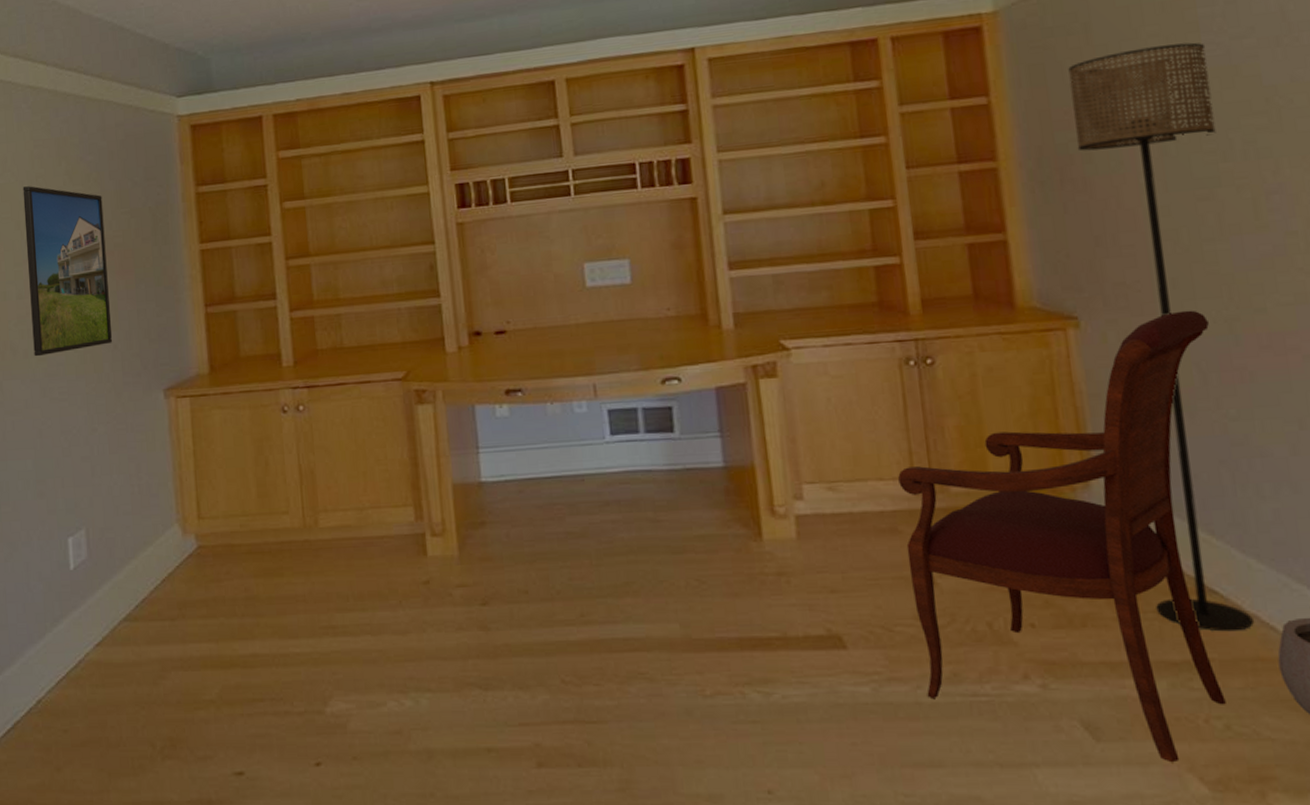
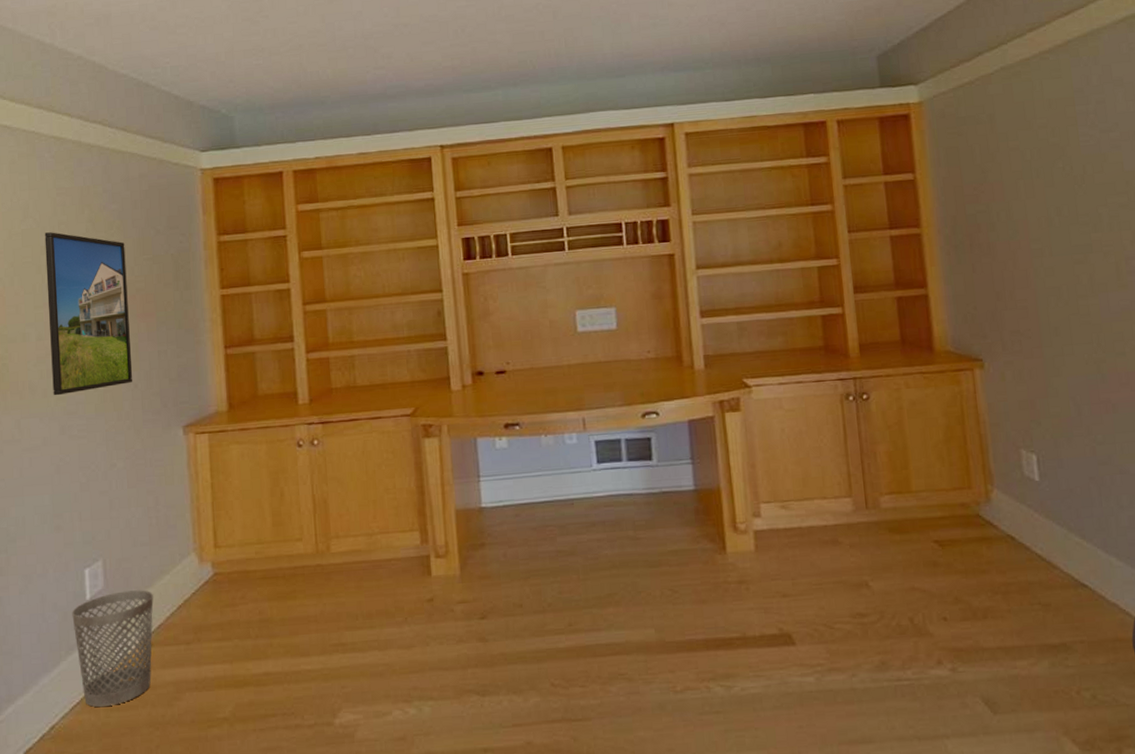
wastebasket: none [56,561,137,683] -> present [72,590,154,708]
armchair: present [898,310,1226,763] -> none [839,353,1093,729]
floor lamp: present [1068,42,1254,632] -> none [977,134,1114,618]

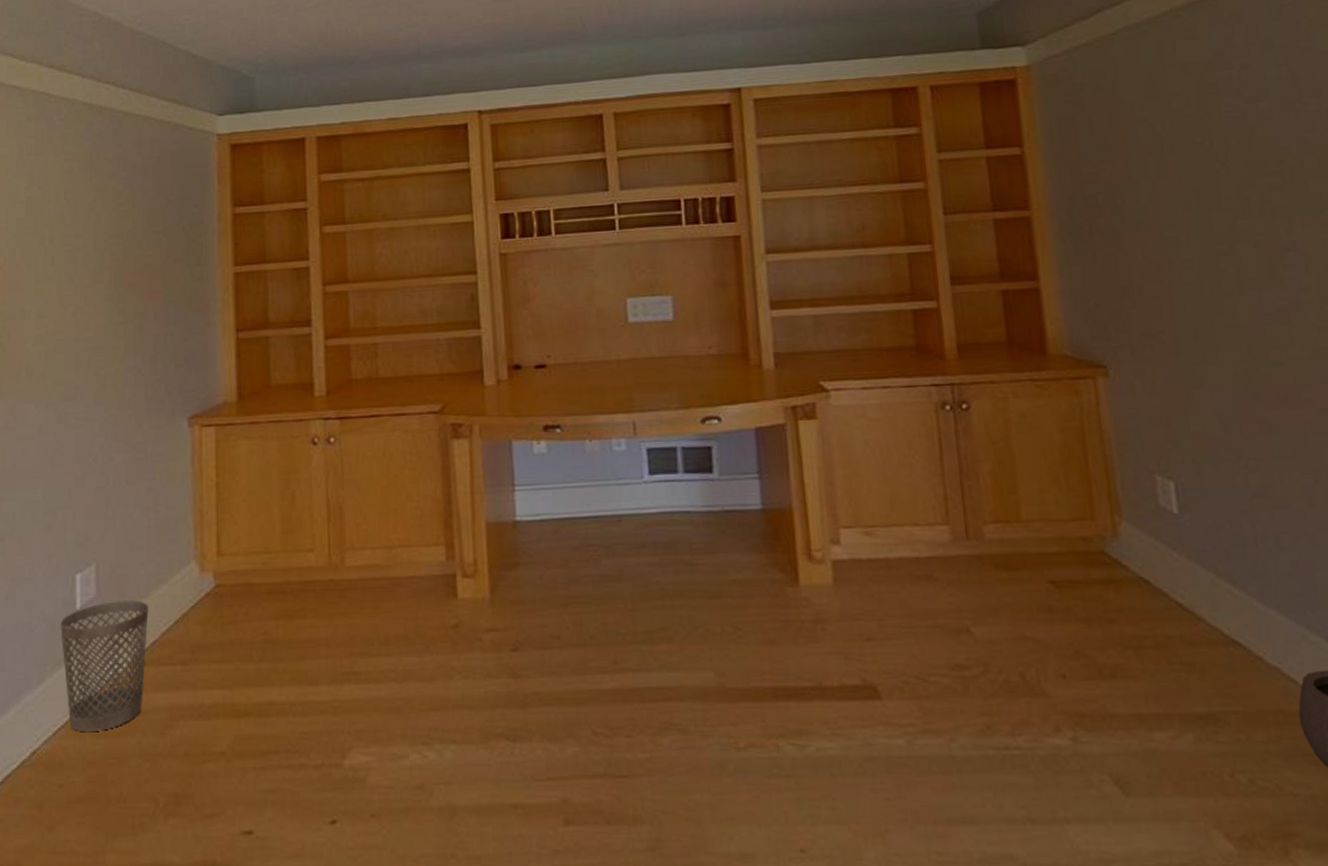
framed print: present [44,232,133,396] -> none [50,200,137,380]

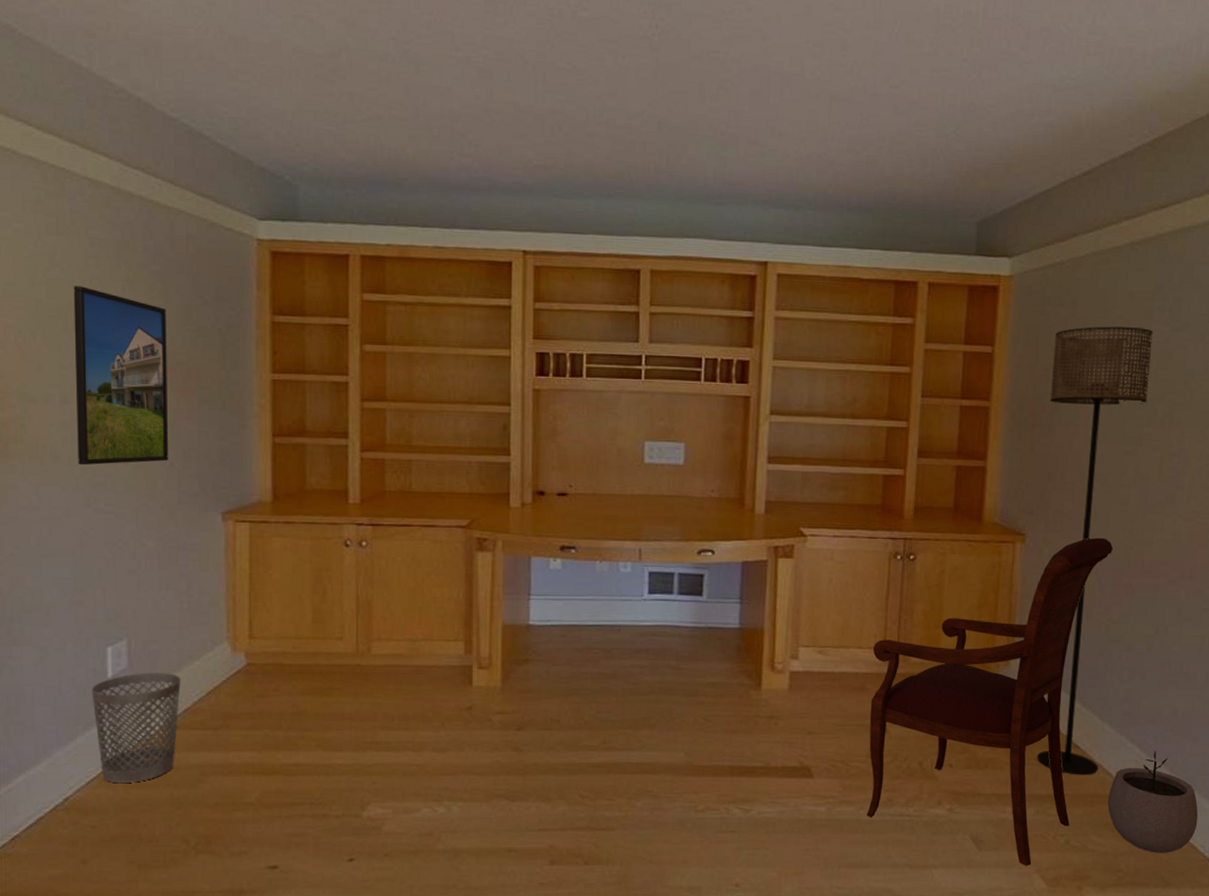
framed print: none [50,200,137,380] -> present [73,286,169,466]
armchair: none [933,361,1250,819] -> present [867,537,1113,866]
floor lamp: none [1097,103,1275,684] -> present [1037,326,1154,775]

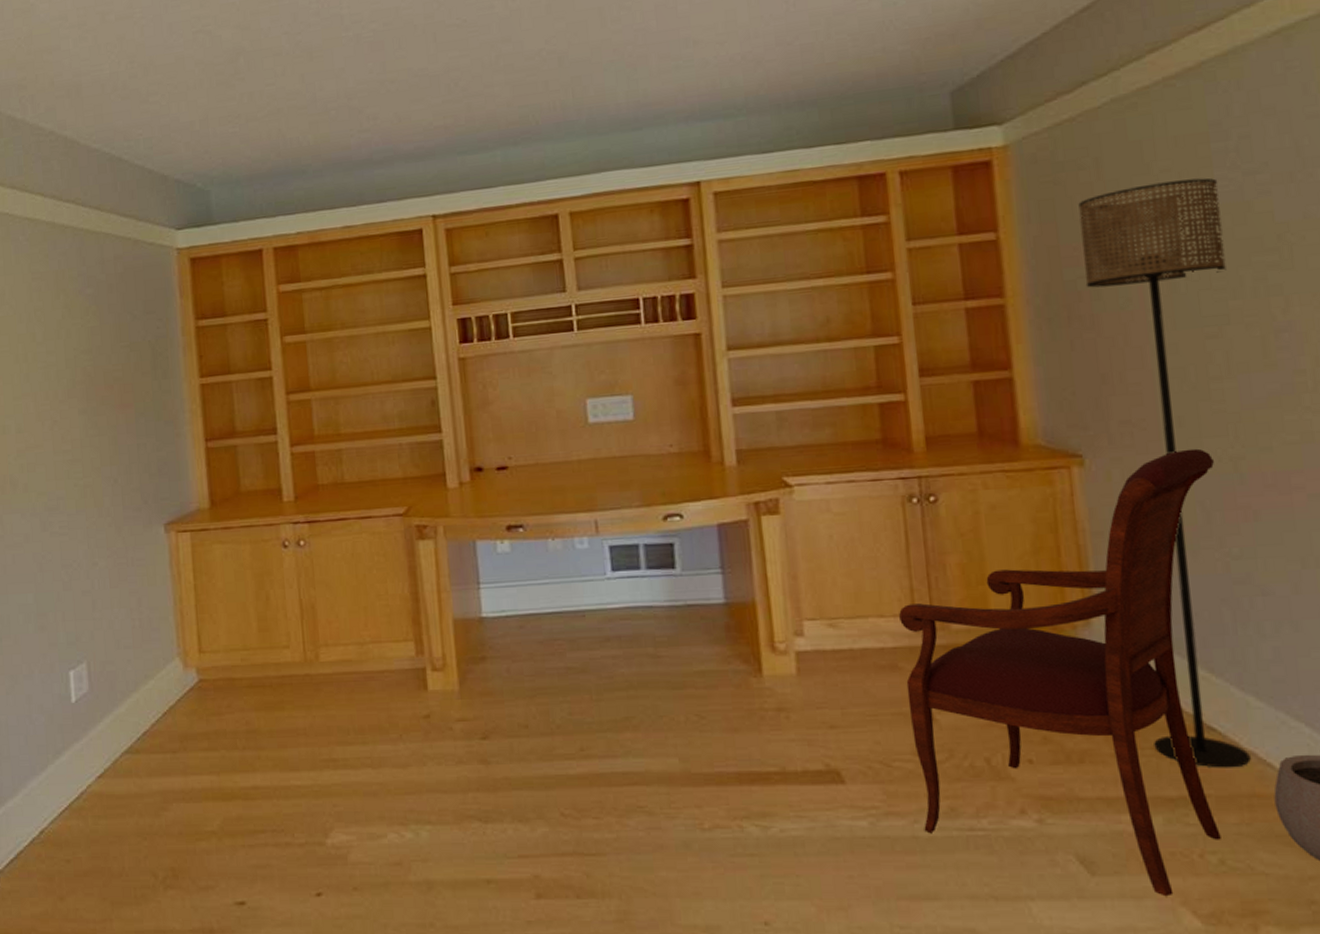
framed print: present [73,286,169,466] -> none [21,319,113,491]
wastebasket: present [91,672,181,784] -> none [58,694,139,814]

